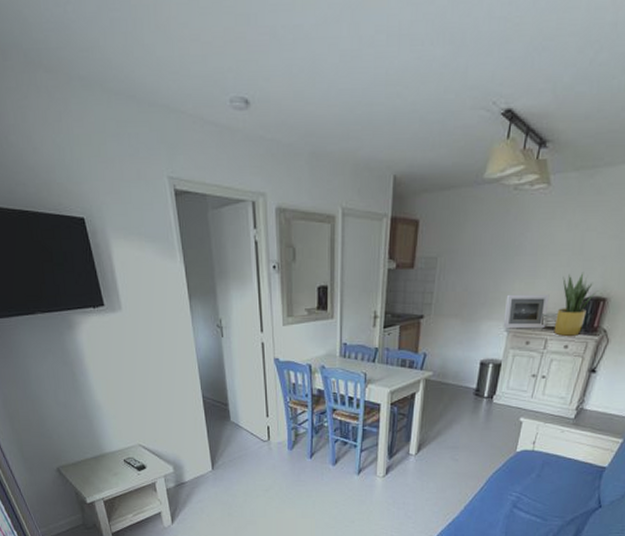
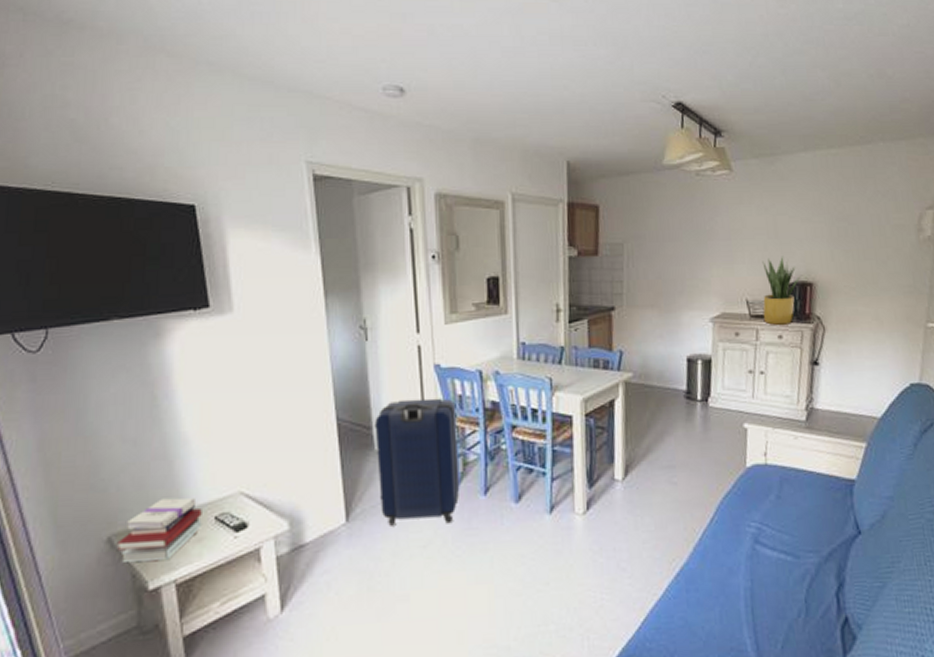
books: none [63,445,116,486] -> present [117,497,202,564]
suitcase: none [230,385,293,476] -> present [375,398,460,526]
picture frame: present [503,294,550,329] -> none [705,279,754,320]

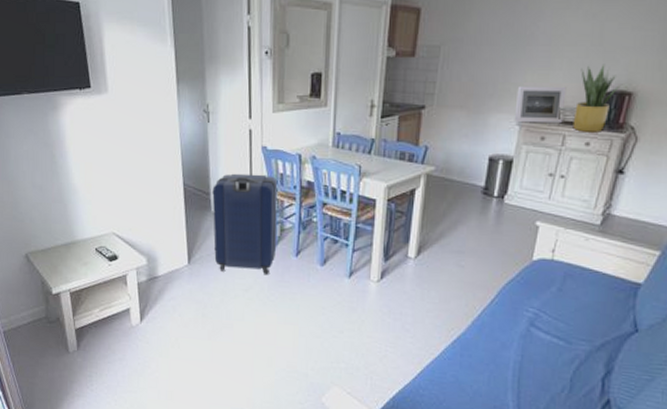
books: present [117,497,202,564] -> none [31,231,87,275]
picture frame: none [705,279,754,320] -> present [514,85,567,124]

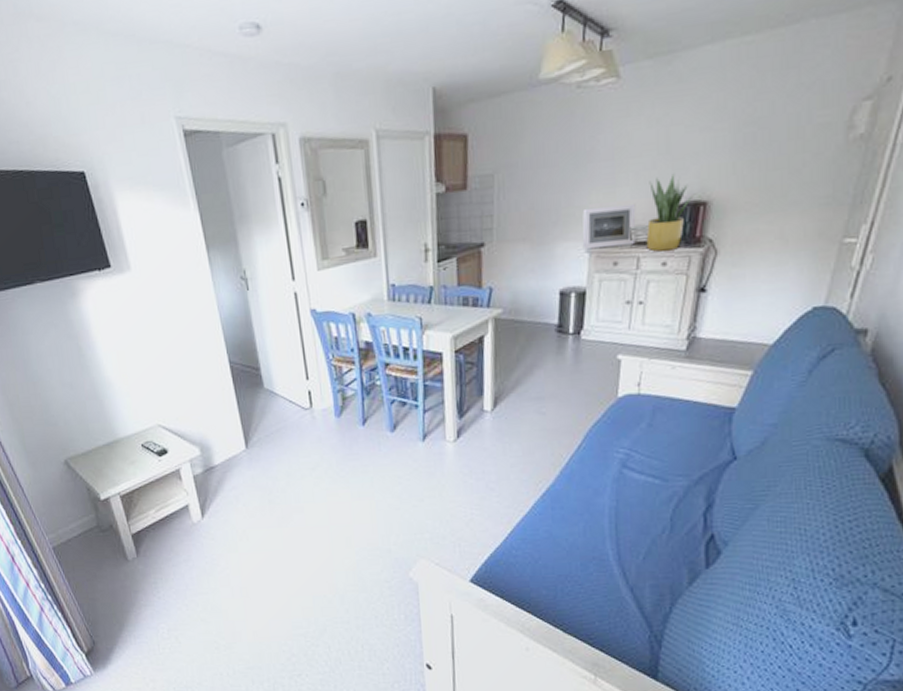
suitcase: present [212,173,278,276] -> none [262,340,341,452]

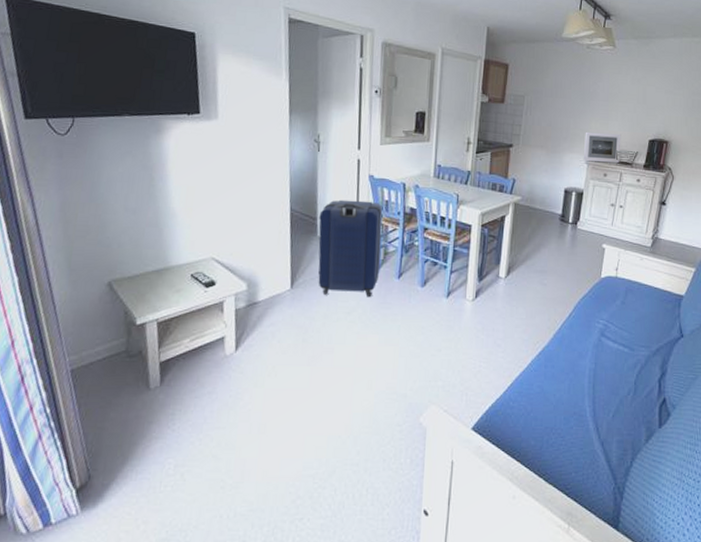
suitcase: none [262,340,341,452] -> present [318,199,383,298]
planter: present [646,173,694,252] -> none [627,118,660,171]

